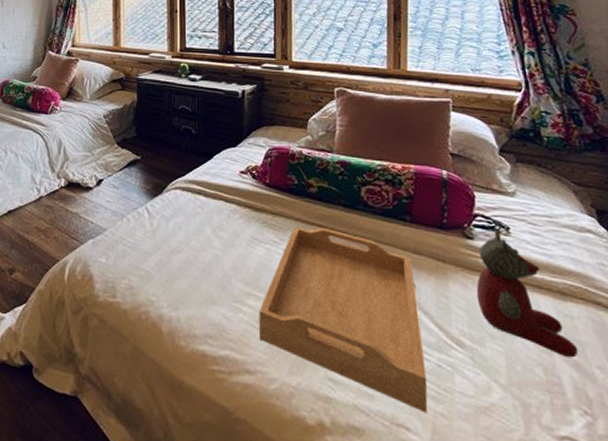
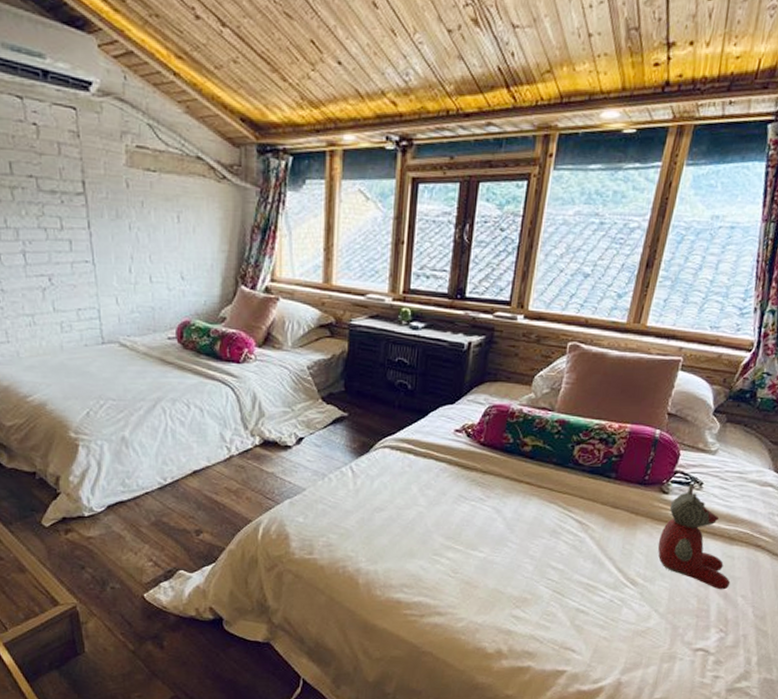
serving tray: present [258,226,428,413] -> none [453,484,609,638]

